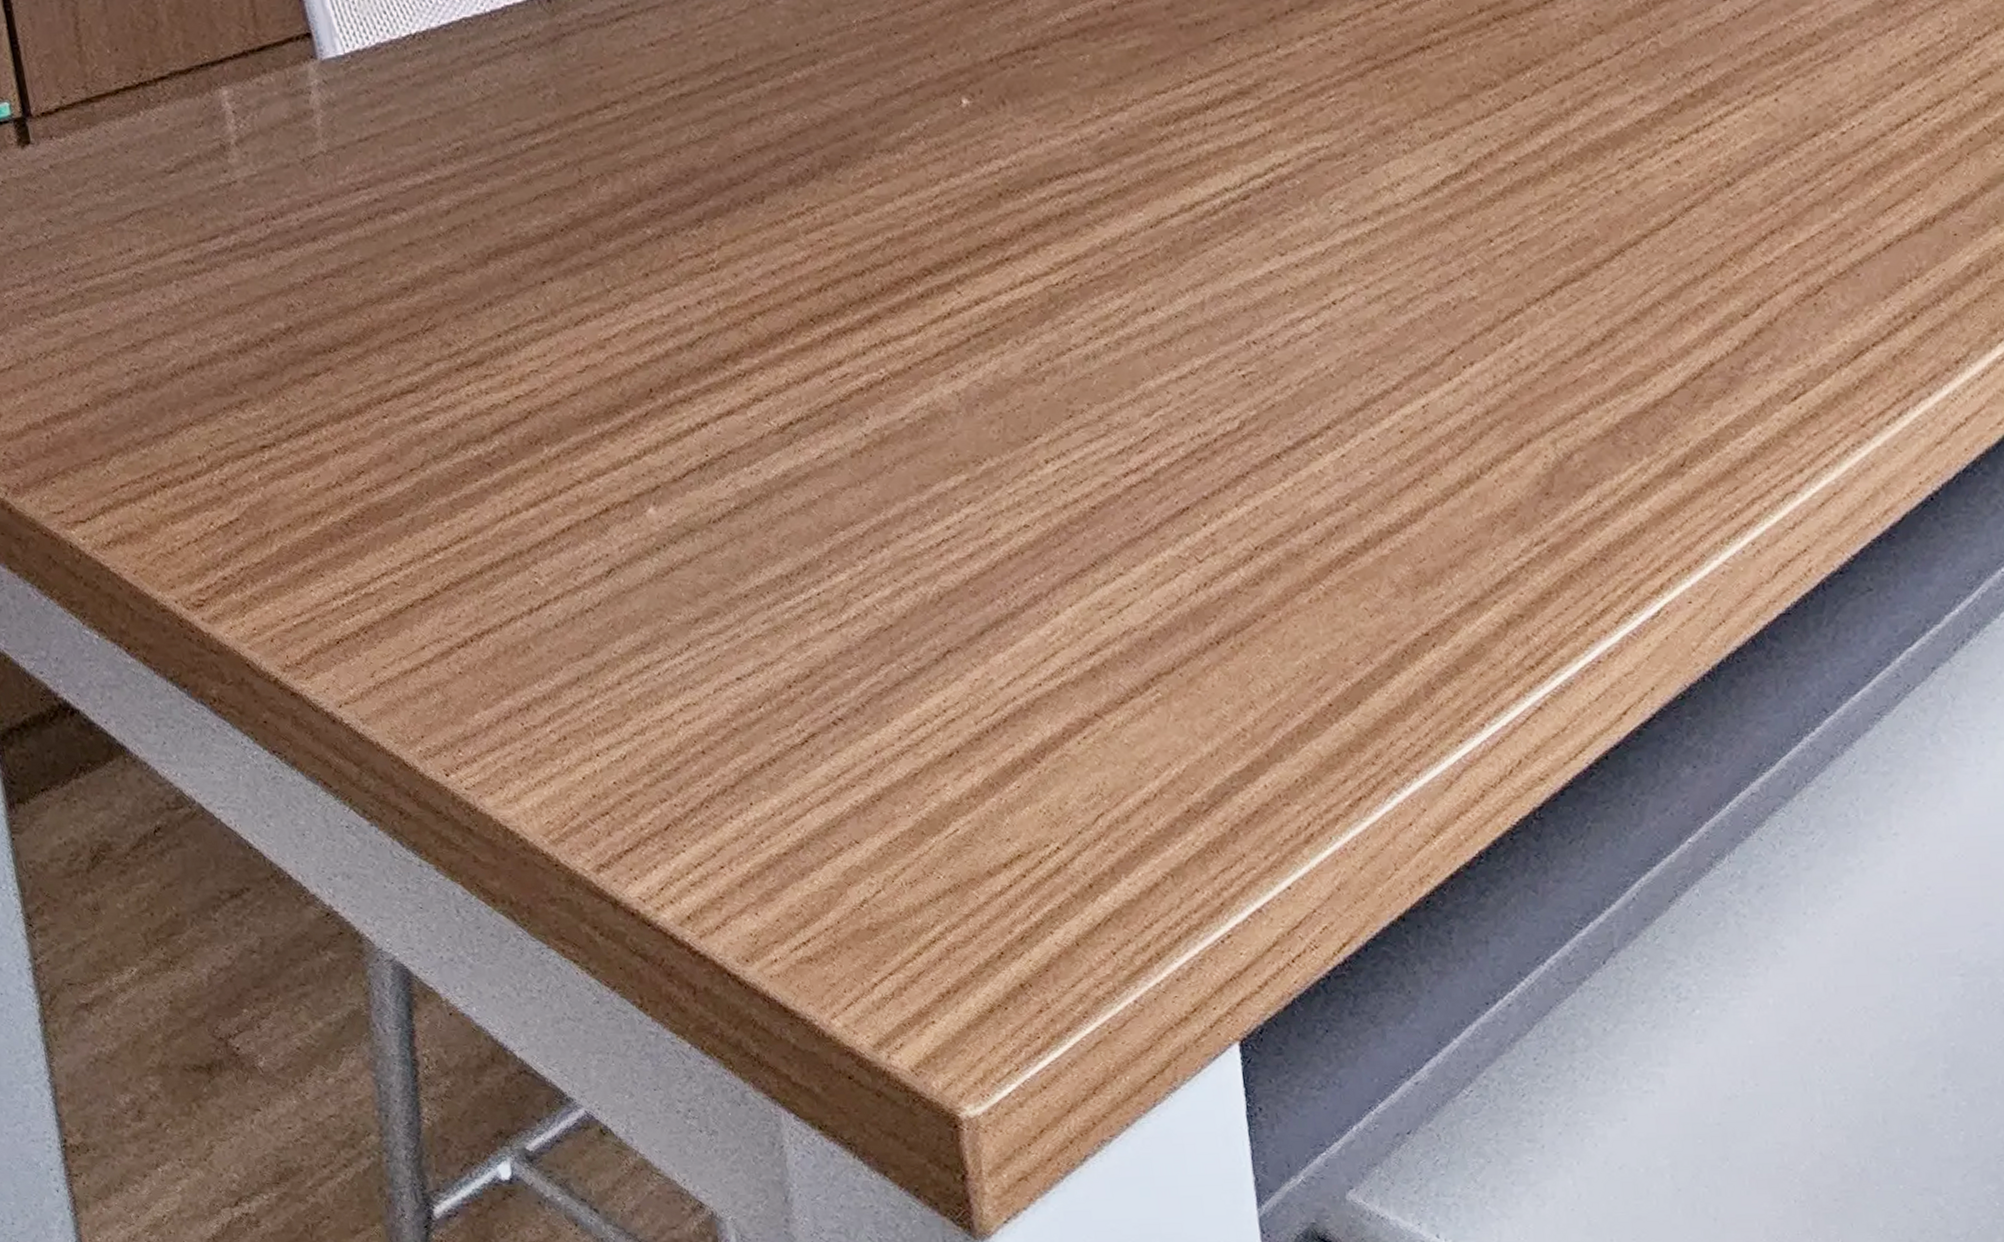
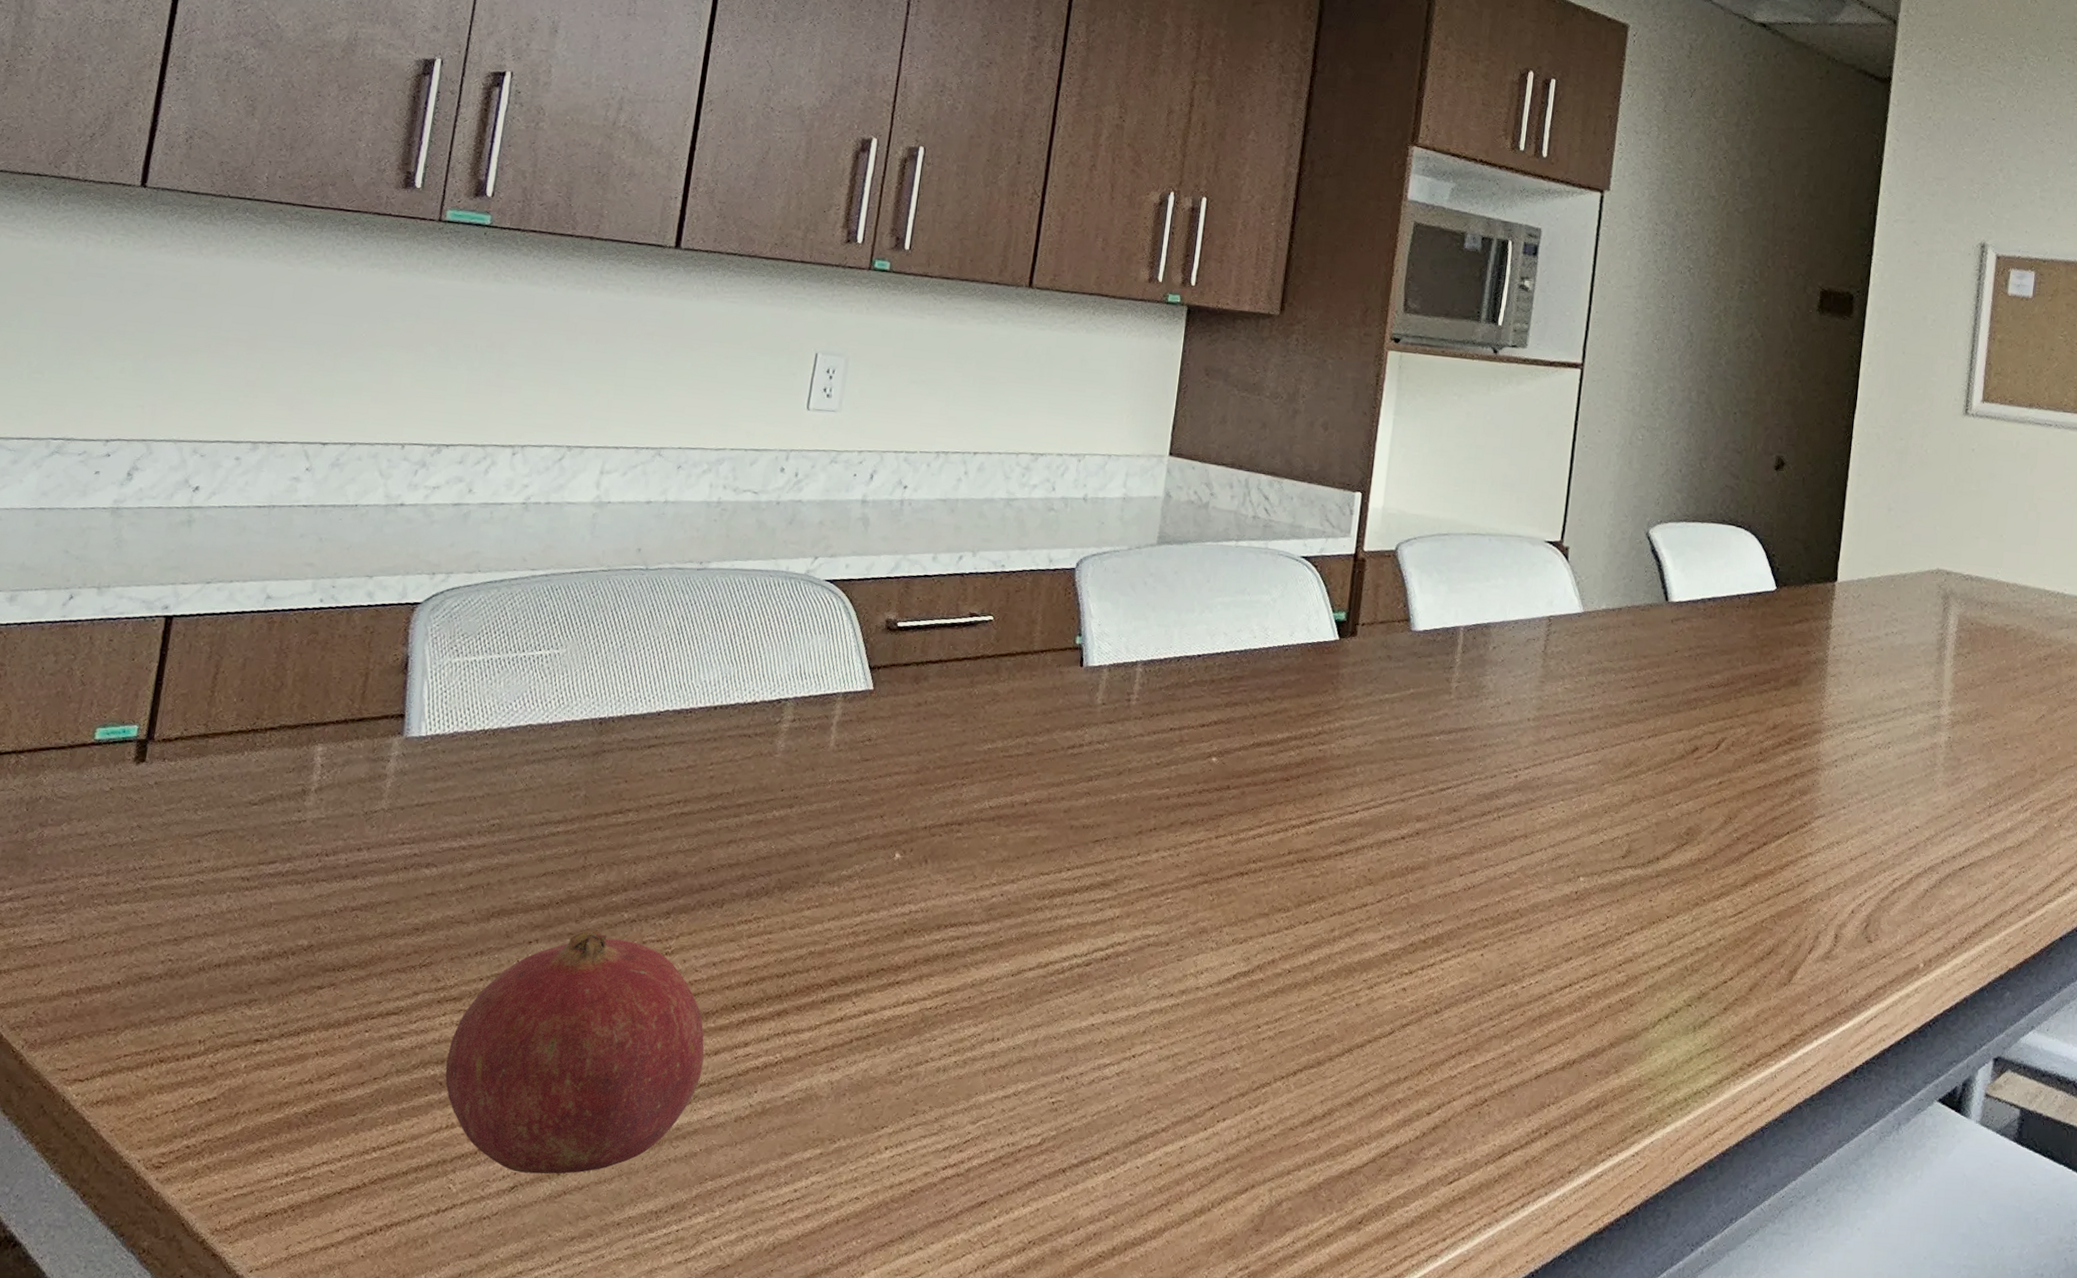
fruit: none [486,256,796,553] -> present [445,931,705,1174]

